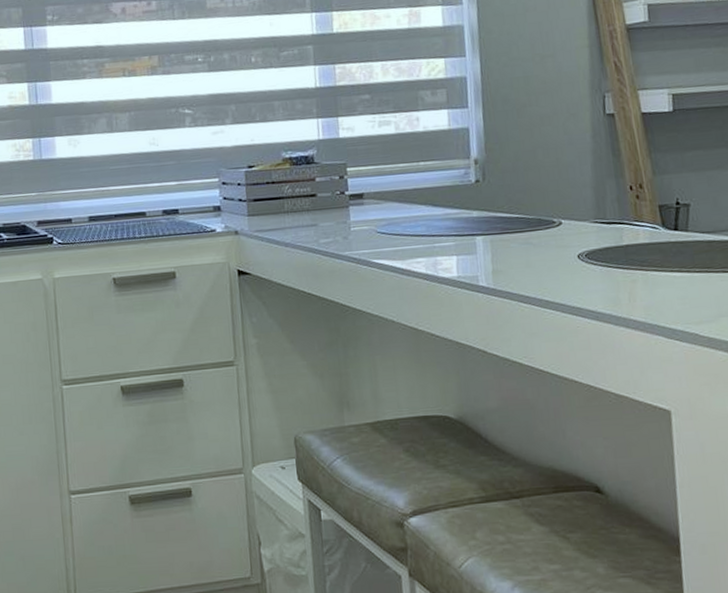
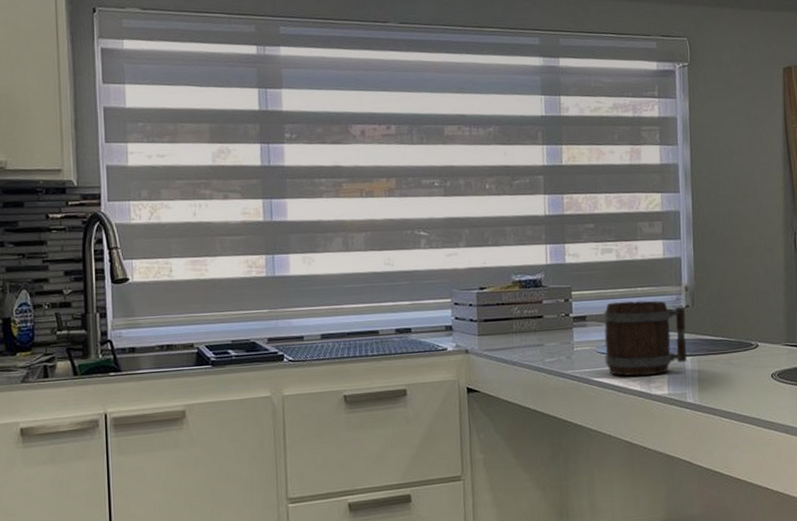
mug: none [382,175,478,258] -> present [603,300,687,377]

